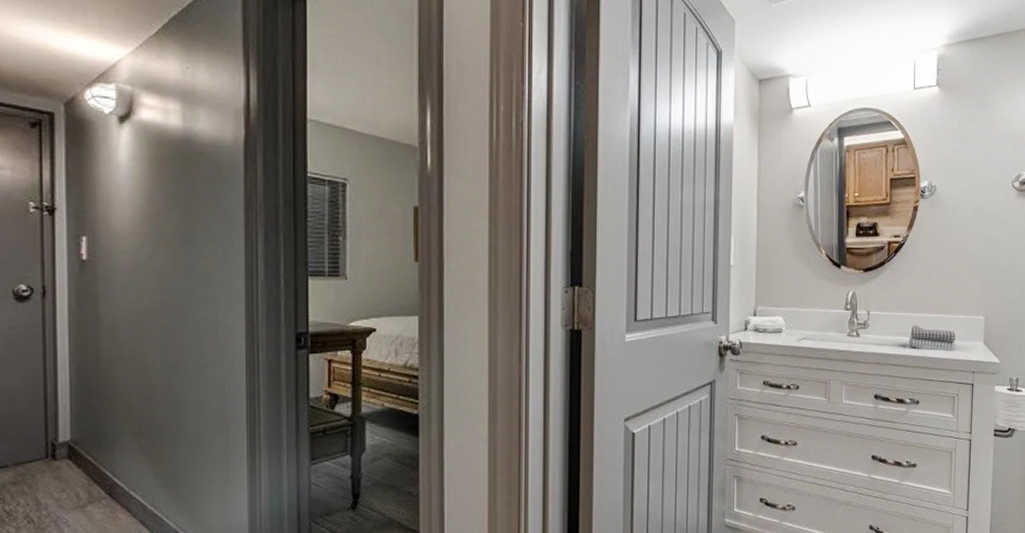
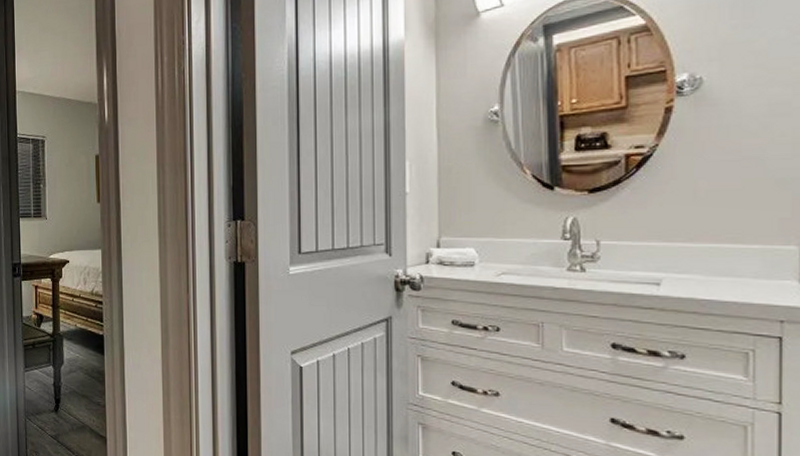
towel: present [909,325,955,351] -> none [664,257,745,292]

